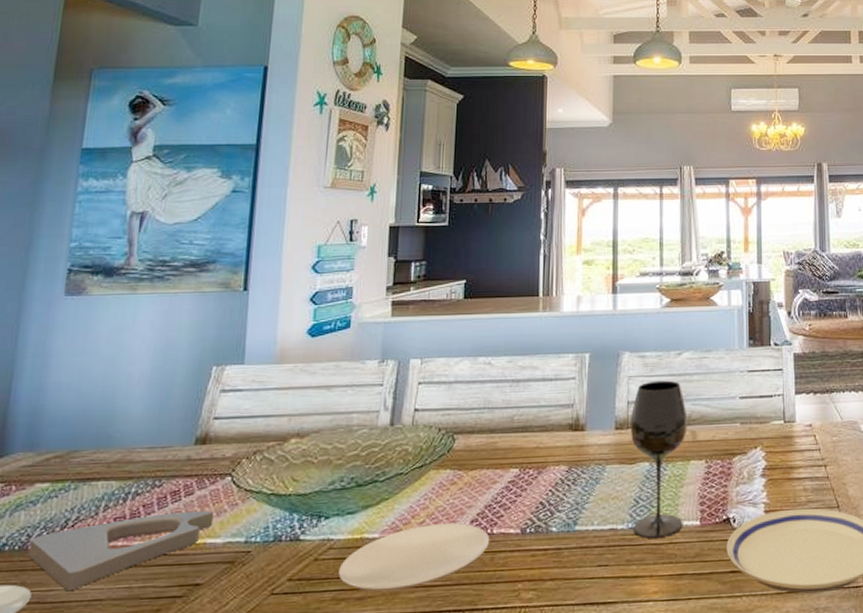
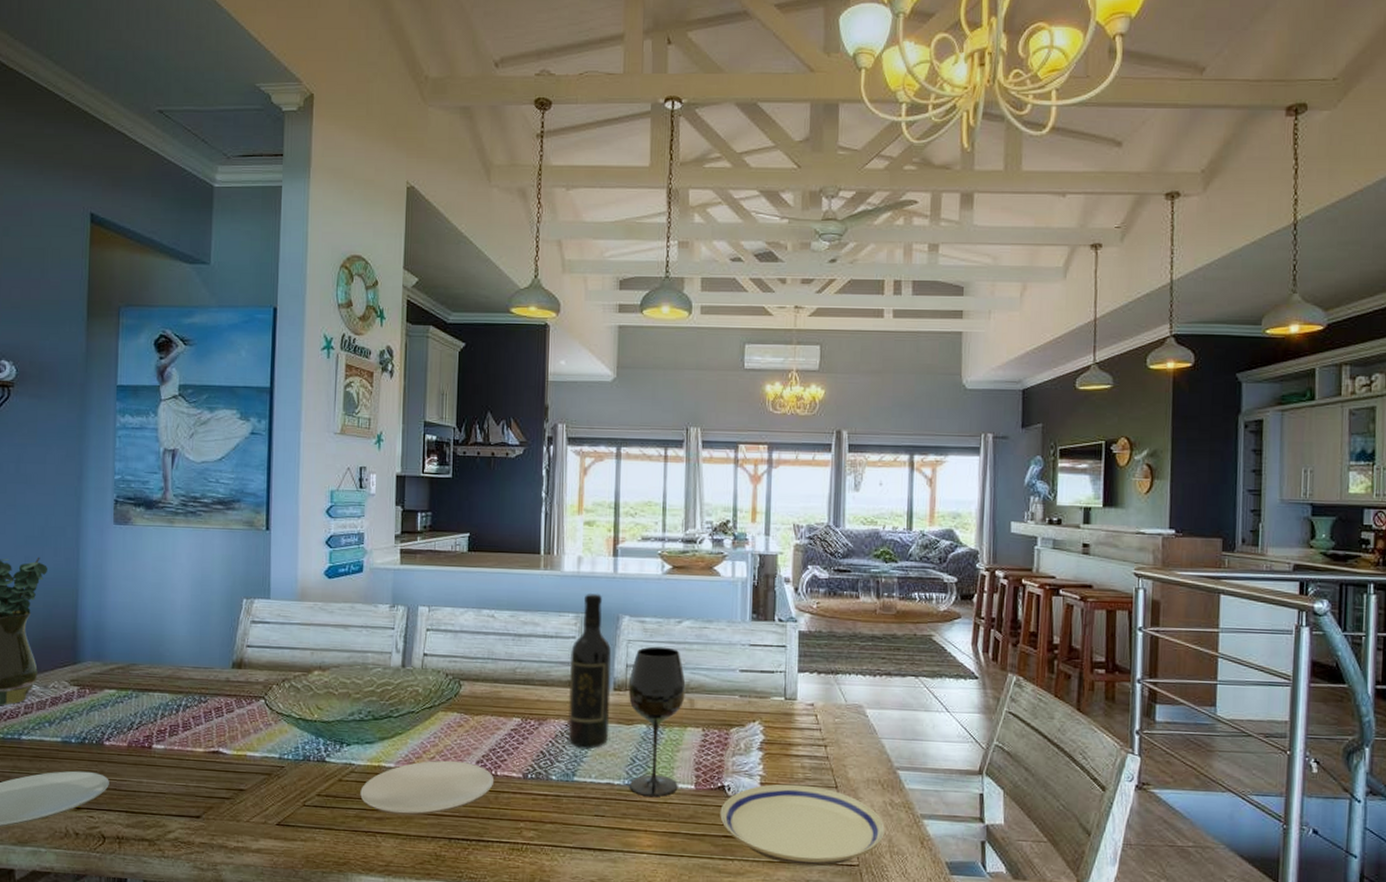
napkin holder: present [28,511,214,592] -> none [104,726,252,783]
wine bottle: none [568,331,613,493] -> present [568,593,612,747]

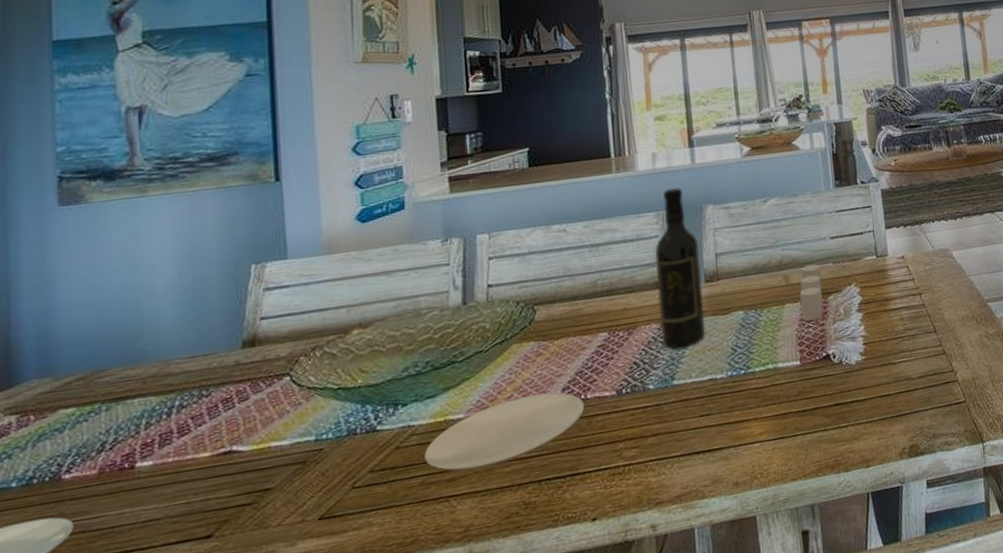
wine glass: present [628,646,686,797] -> none [720,228,783,384]
candle: none [702,693,727,750] -> present [800,264,824,322]
plate: present [720,784,885,867] -> none [828,334,985,417]

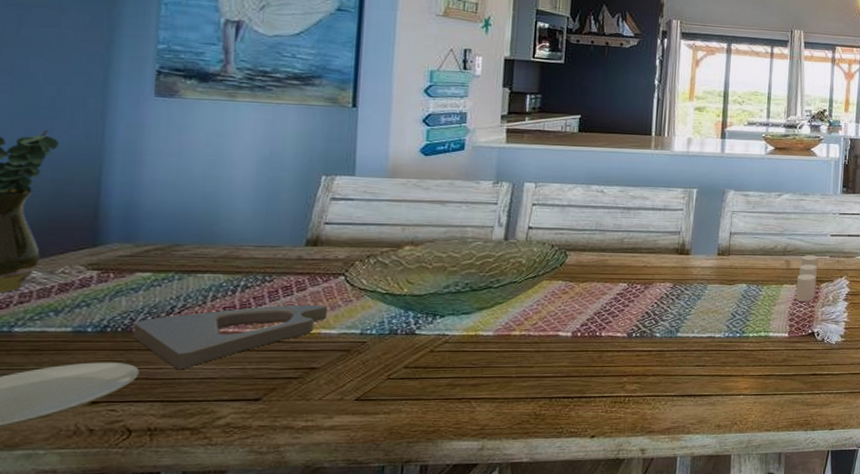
napkin holder: none [62,413,276,516] -> present [133,305,328,370]
plate: present [424,392,585,472] -> none [454,325,599,380]
wine bottle: present [655,187,706,349] -> none [673,170,717,306]

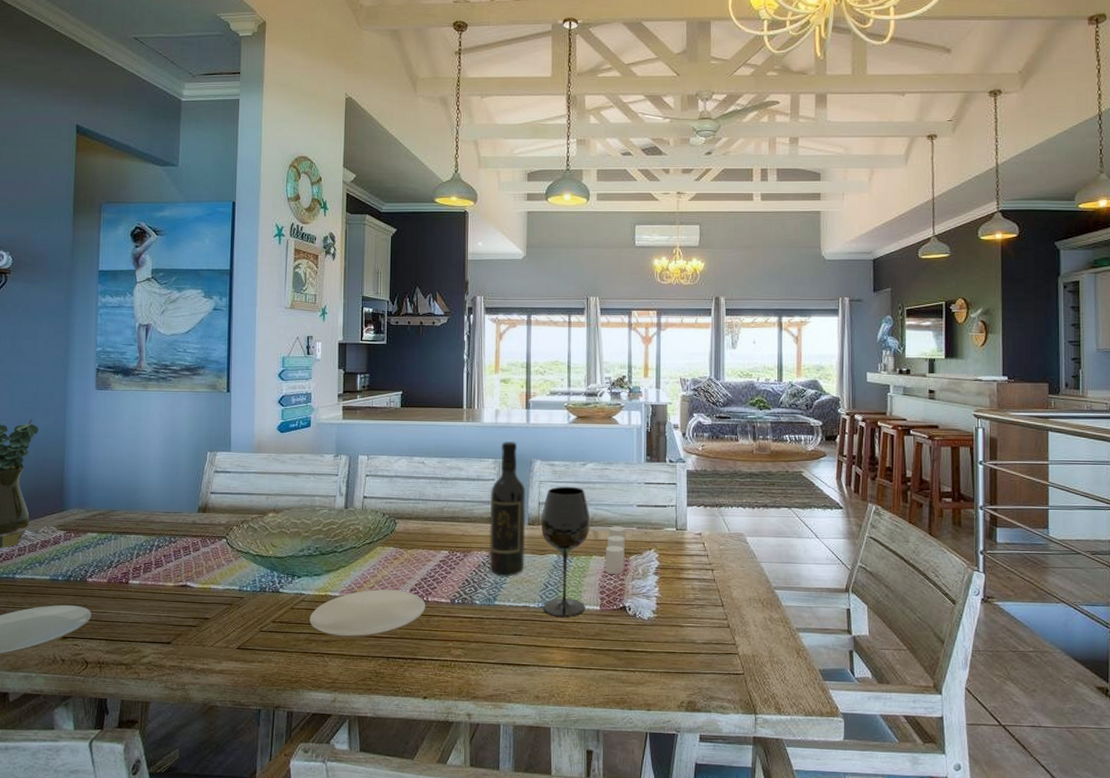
napkin holder: present [133,305,328,370] -> none [87,563,215,615]
plate: none [454,325,599,380] -> present [310,589,426,638]
wine bottle: none [673,170,717,306] -> present [489,441,526,575]
wine glass: none [729,216,783,345] -> present [540,486,590,617]

